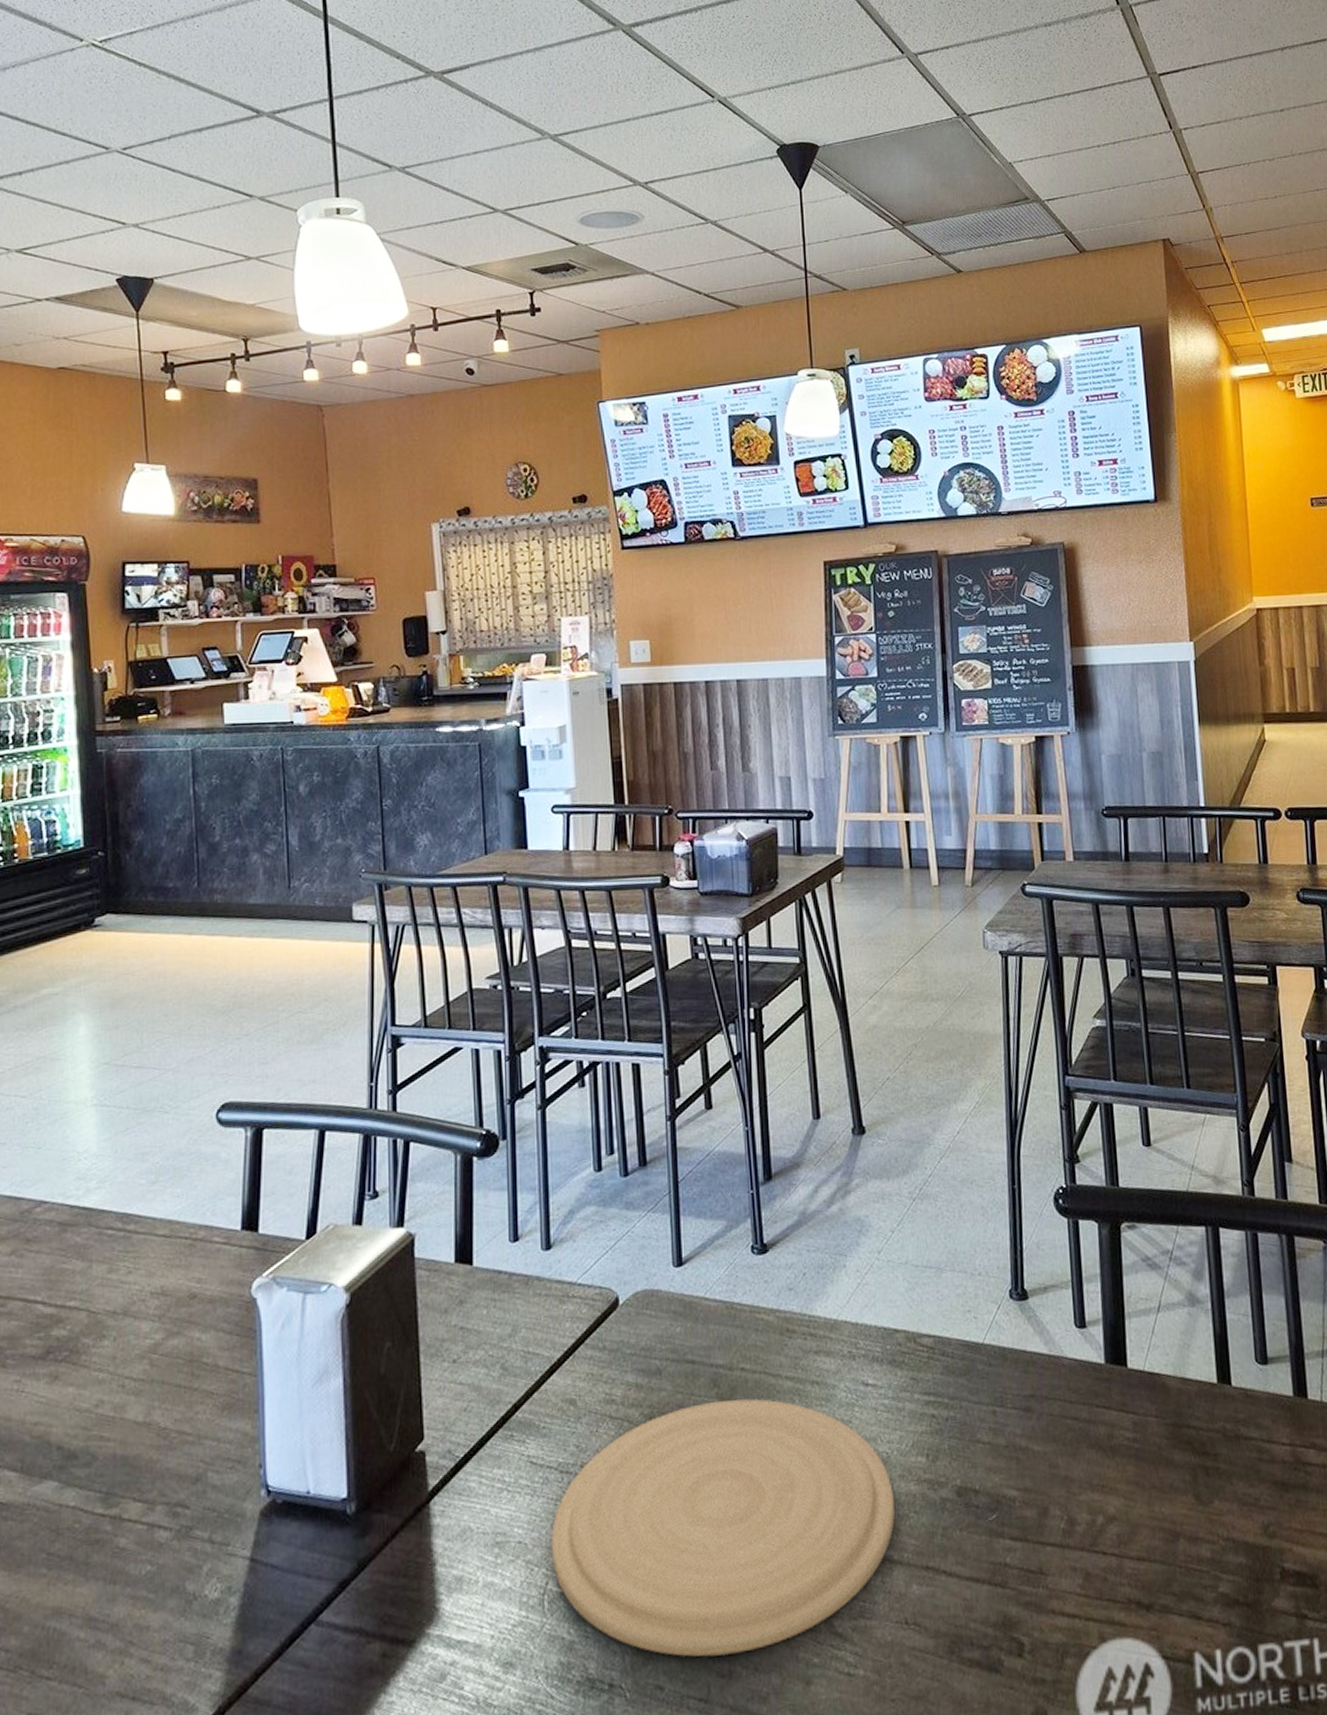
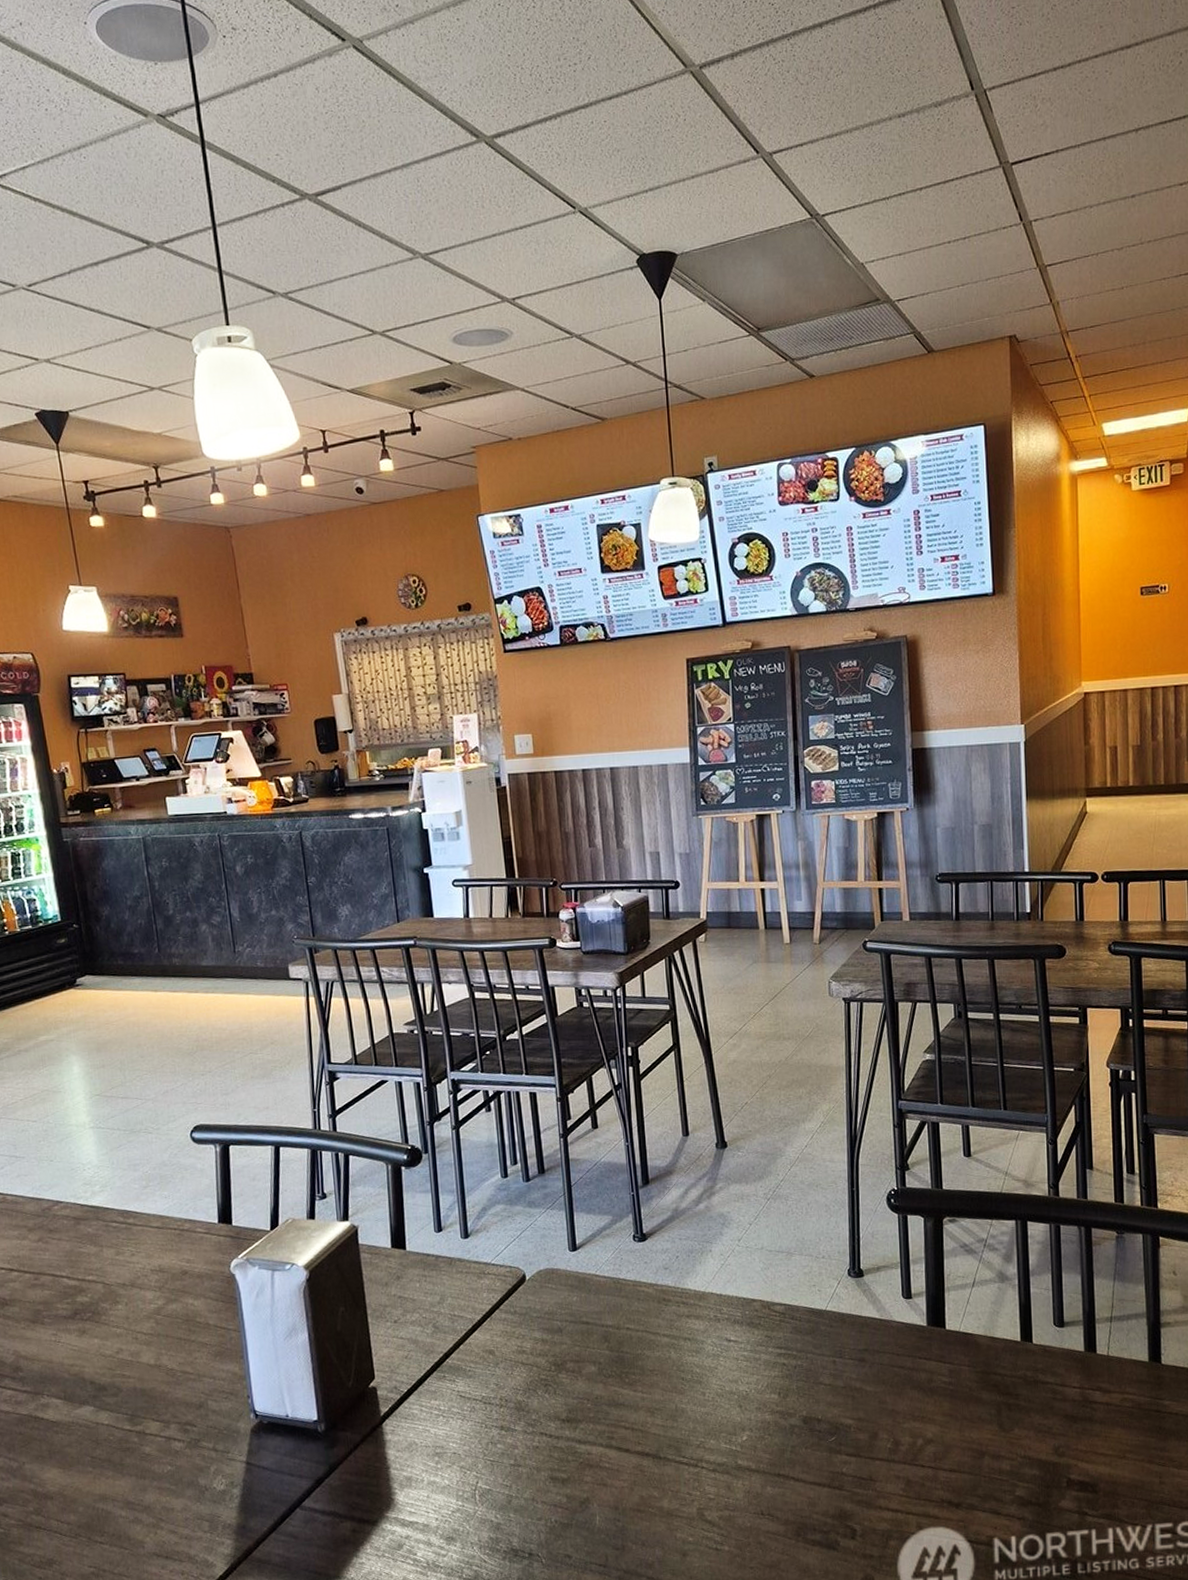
plate: present [550,1399,896,1657] -> none [478,1350,753,1536]

